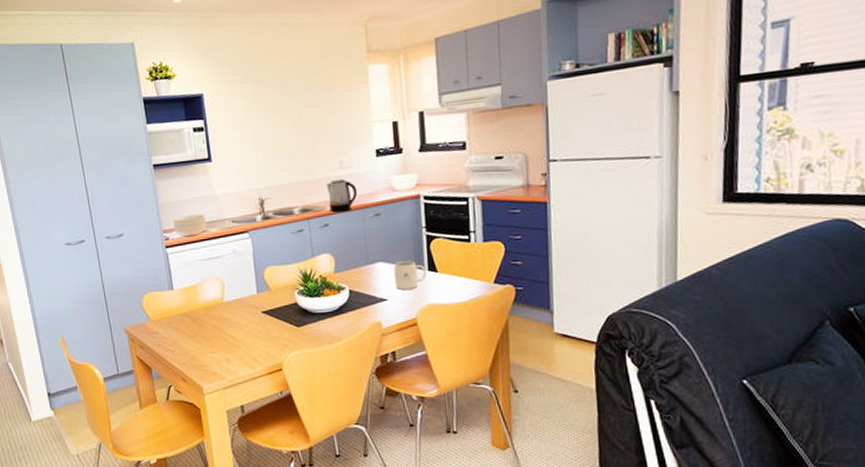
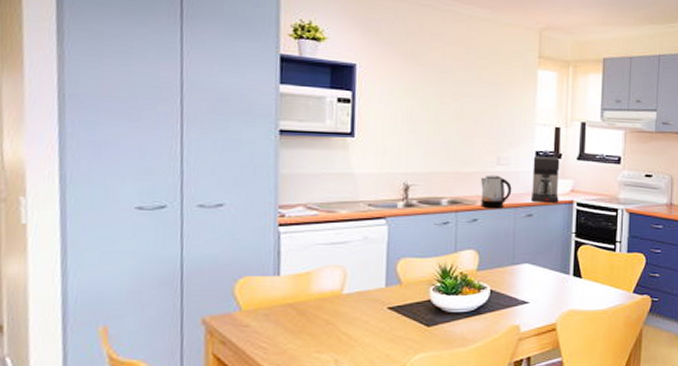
bowl: present [172,214,207,238] -> none [293,192,337,218]
coffee maker: none [374,152,405,202] -> present [532,156,560,203]
mug: present [394,260,426,291] -> none [539,265,571,294]

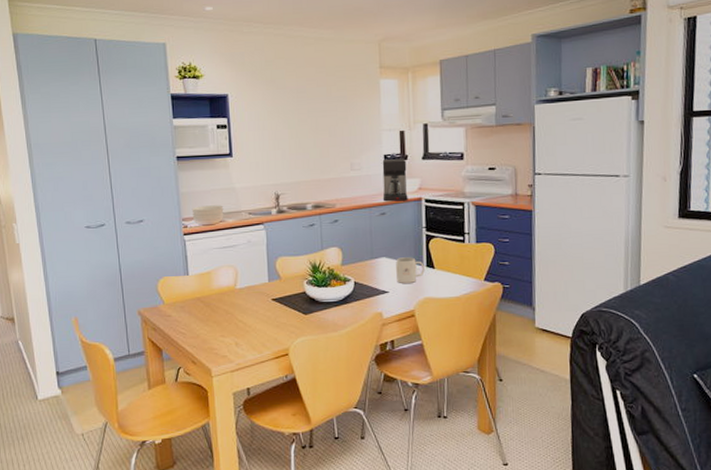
bowl: none [293,192,337,218] -> present [192,205,224,227]
kettle: present [480,175,512,207] -> none [337,179,366,209]
mug: none [539,265,571,294] -> present [396,257,425,284]

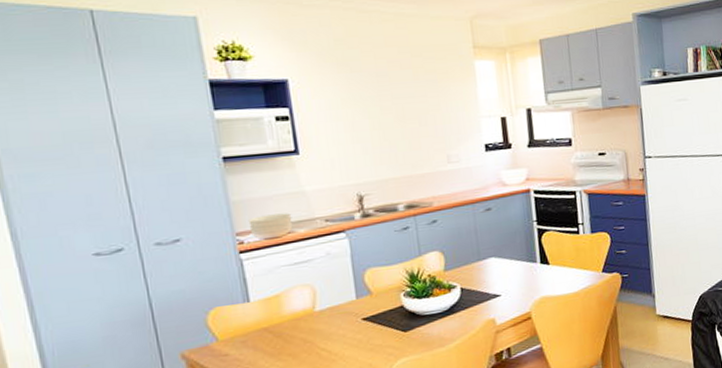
coffee maker: present [382,159,408,202] -> none [483,147,516,196]
mug: present [396,257,425,284] -> none [506,254,539,285]

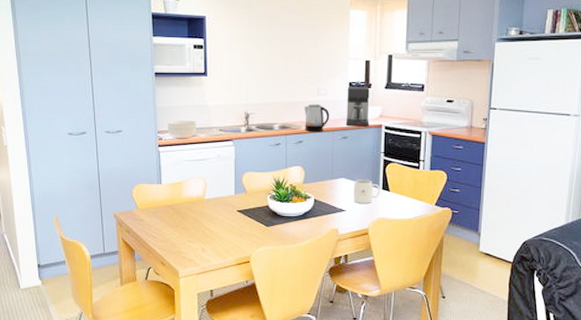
kettle: none [433,173,467,208] -> present [304,104,330,131]
coffee maker: none [483,147,516,196] -> present [346,87,370,127]
mug: none [506,254,539,285] -> present [354,179,380,204]

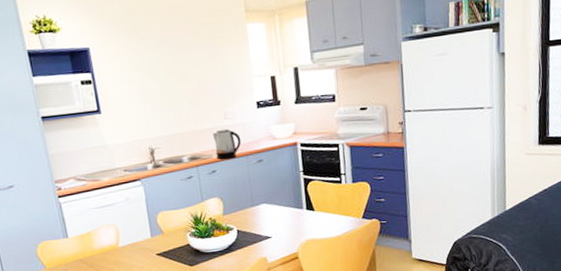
bowl: present [167,120,197,140] -> none [64,164,99,188]
coffee maker: present [346,87,370,127] -> none [255,104,284,149]
mug: present [354,179,380,204] -> none [276,201,305,228]

